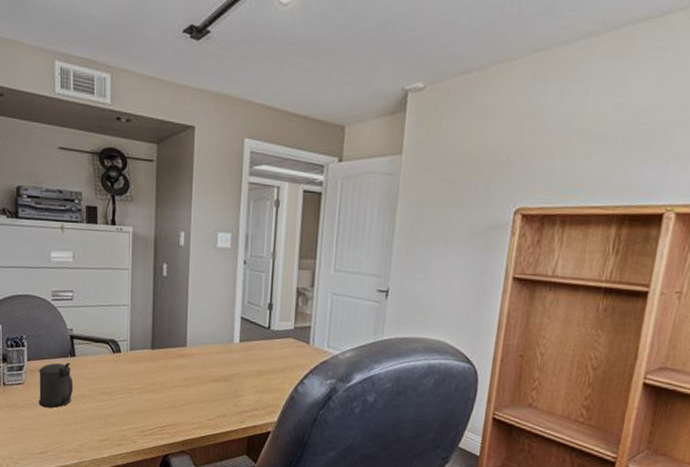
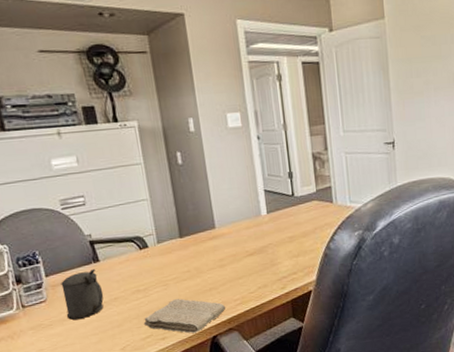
washcloth: none [103,409,183,447] -> present [143,298,226,333]

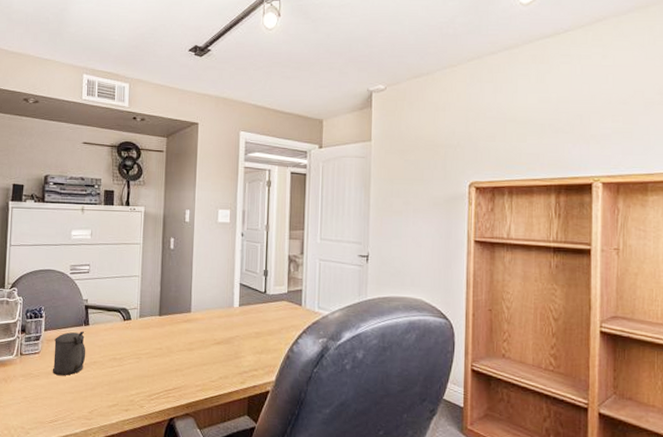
washcloth: present [143,298,226,333] -> none [112,374,187,411]

